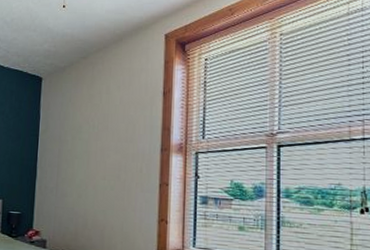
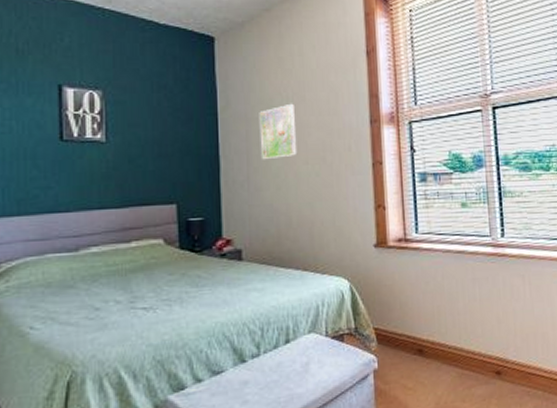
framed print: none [69,130,100,173] -> present [259,103,298,159]

